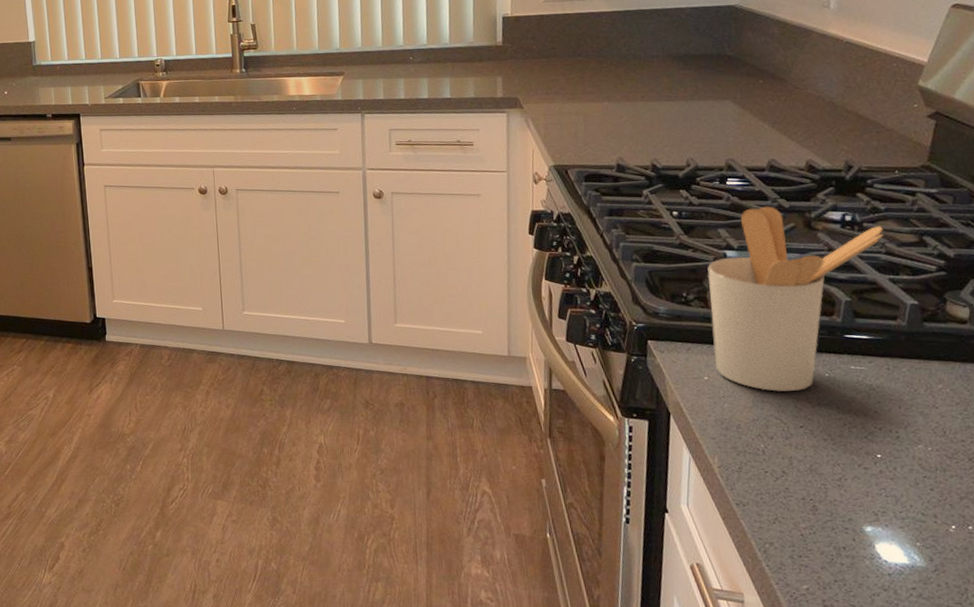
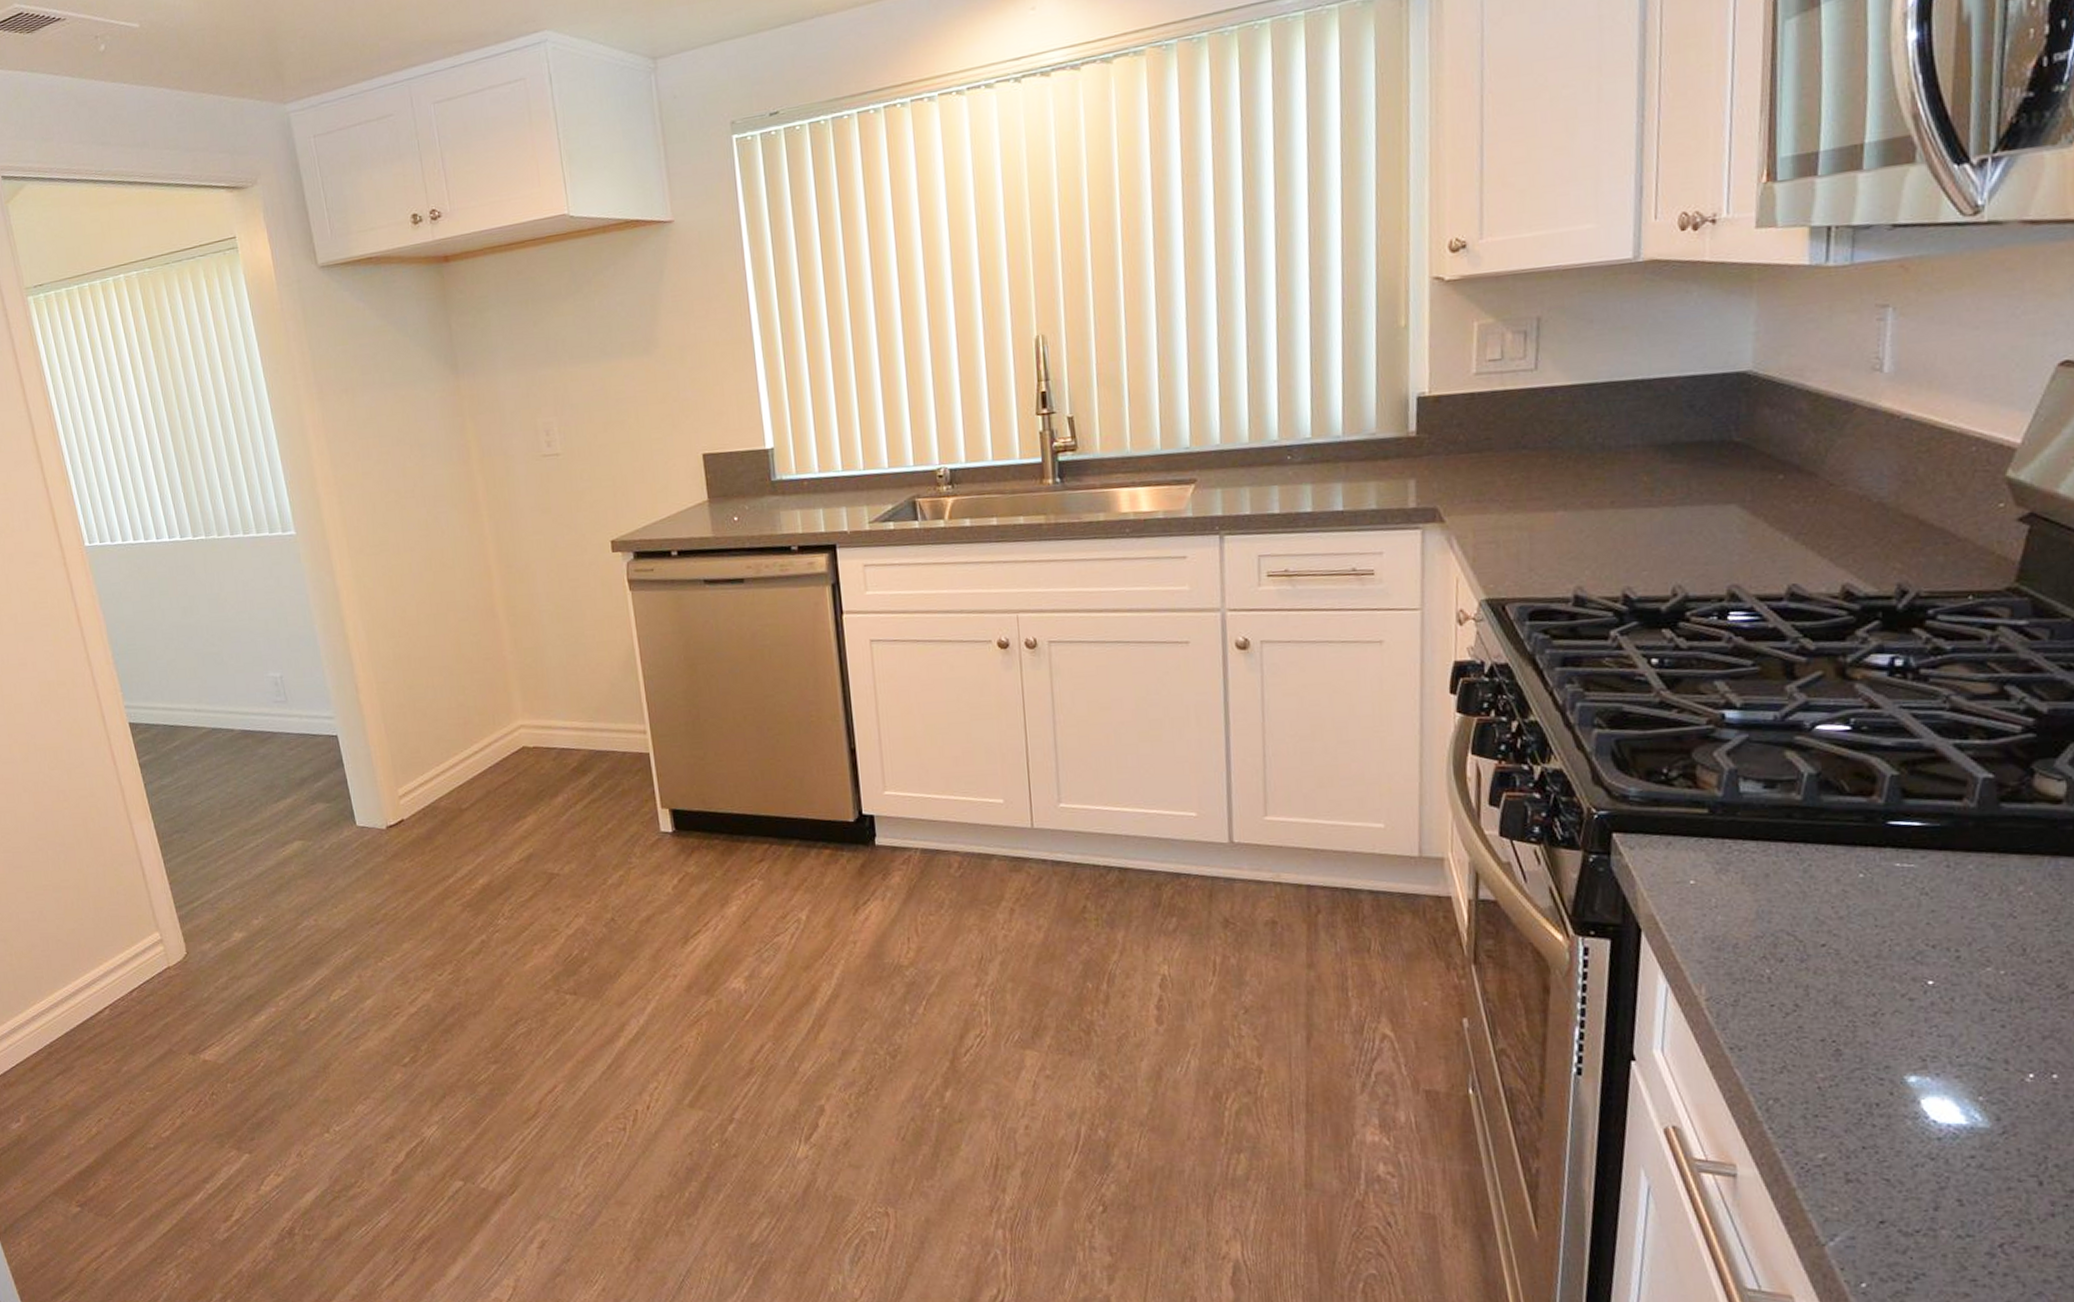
utensil holder: present [707,206,884,392] -> none [1697,648,1949,899]

